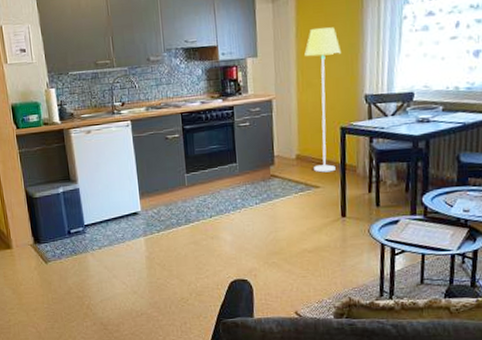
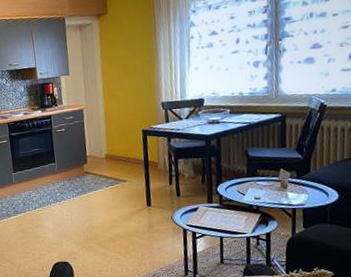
floor lamp: present [305,27,342,173] -> none [109,48,140,169]

